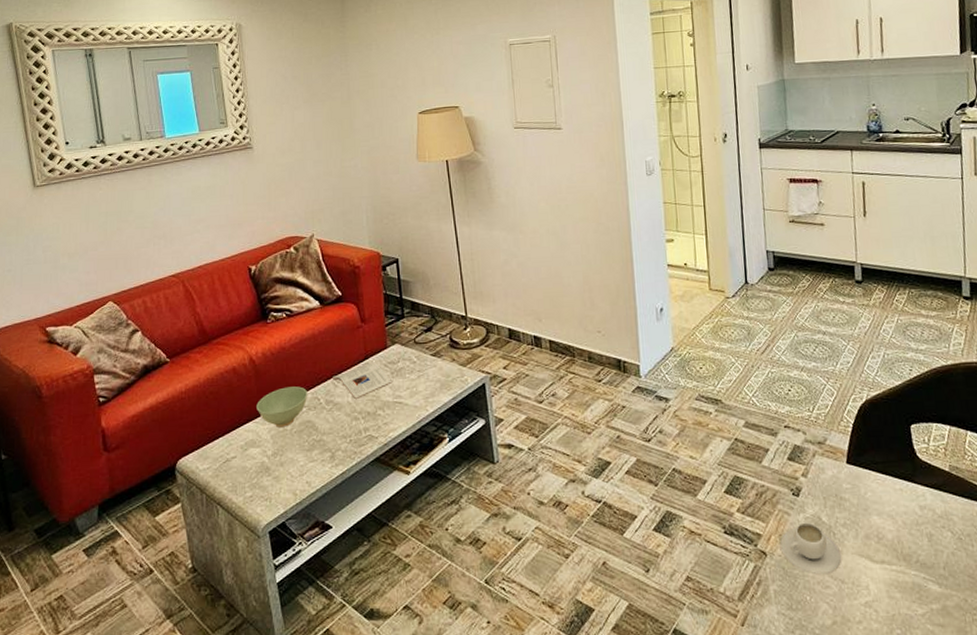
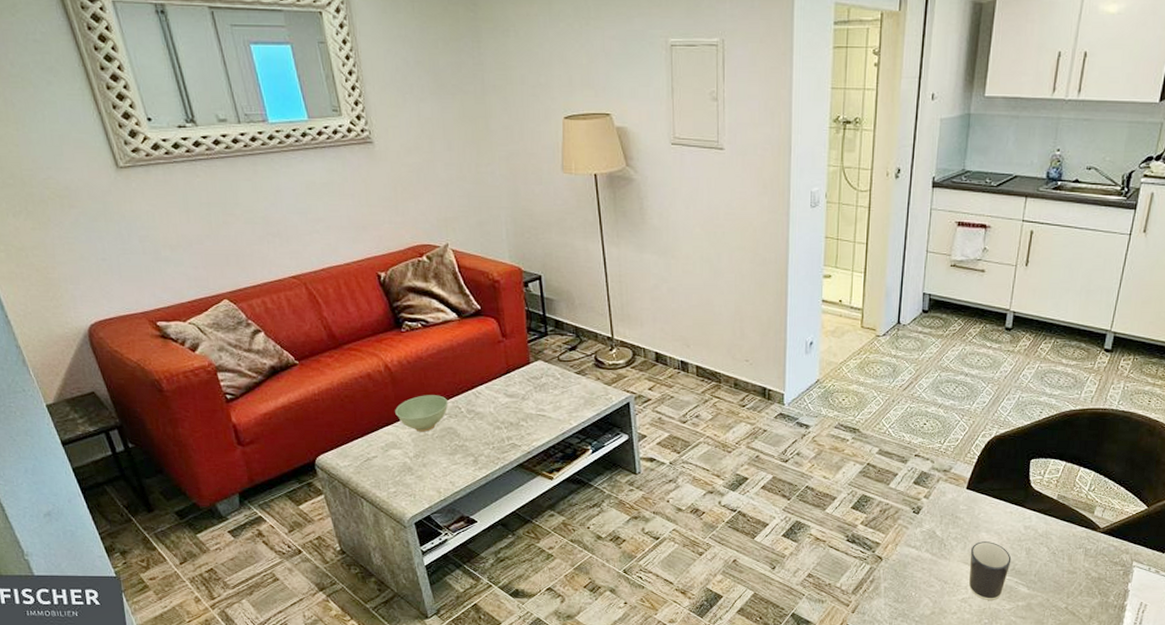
magazine: present [333,362,393,399] -> none [474,376,536,410]
teacup: present [780,522,842,575] -> none [896,535,949,577]
mug: none [864,527,913,603] -> present [969,541,1012,600]

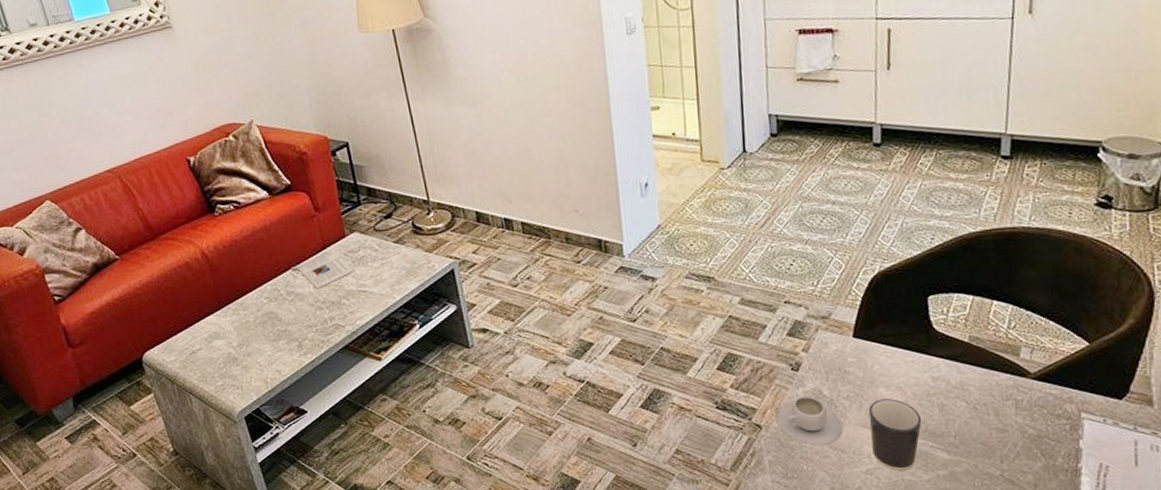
bowl: present [395,395,449,432] -> none [215,278,267,319]
magazine: none [474,376,536,410] -> present [291,251,355,289]
teacup: none [896,535,949,577] -> present [777,396,843,446]

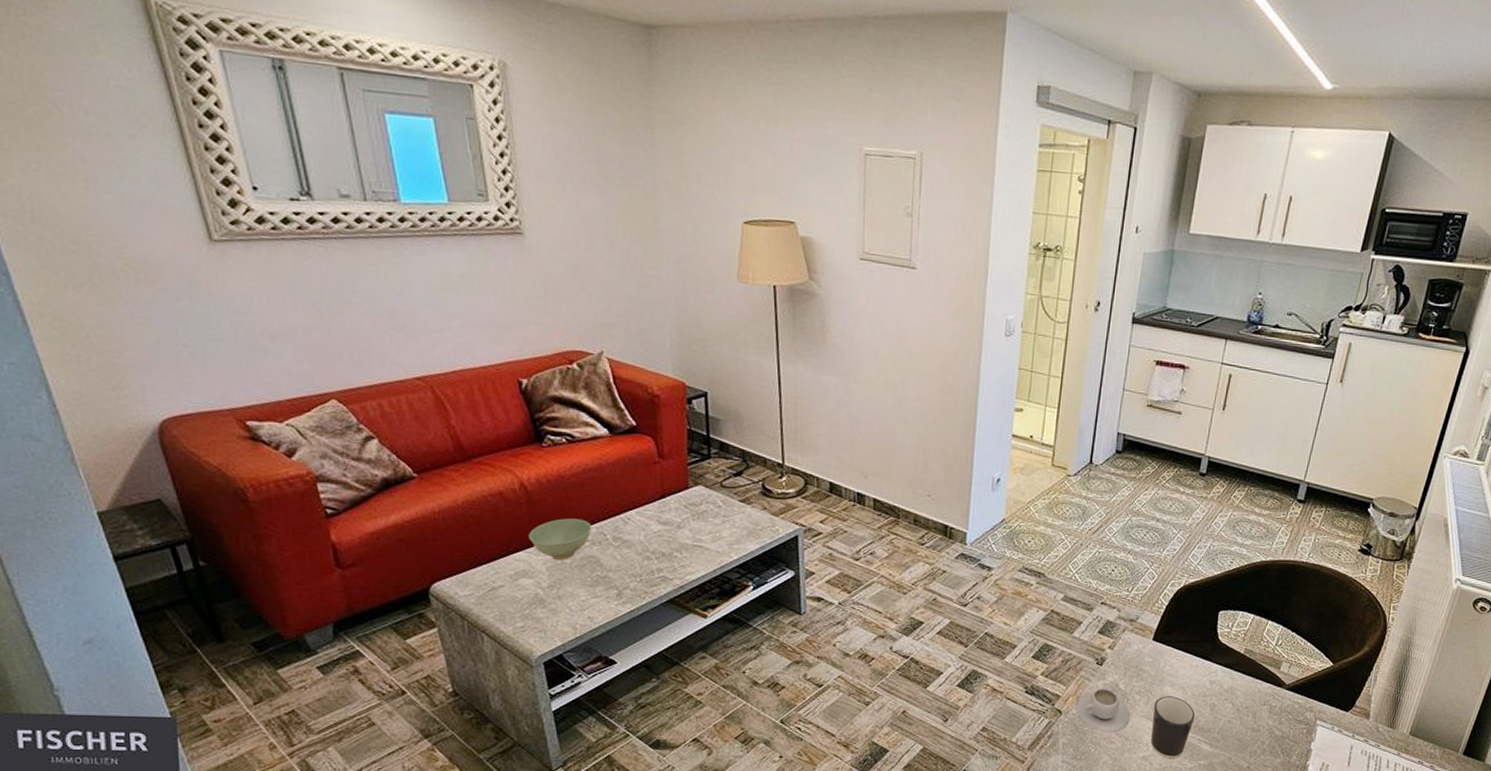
bowl: none [215,278,267,319] -> present [529,518,592,560]
magazine: present [291,251,355,289] -> none [622,501,693,538]

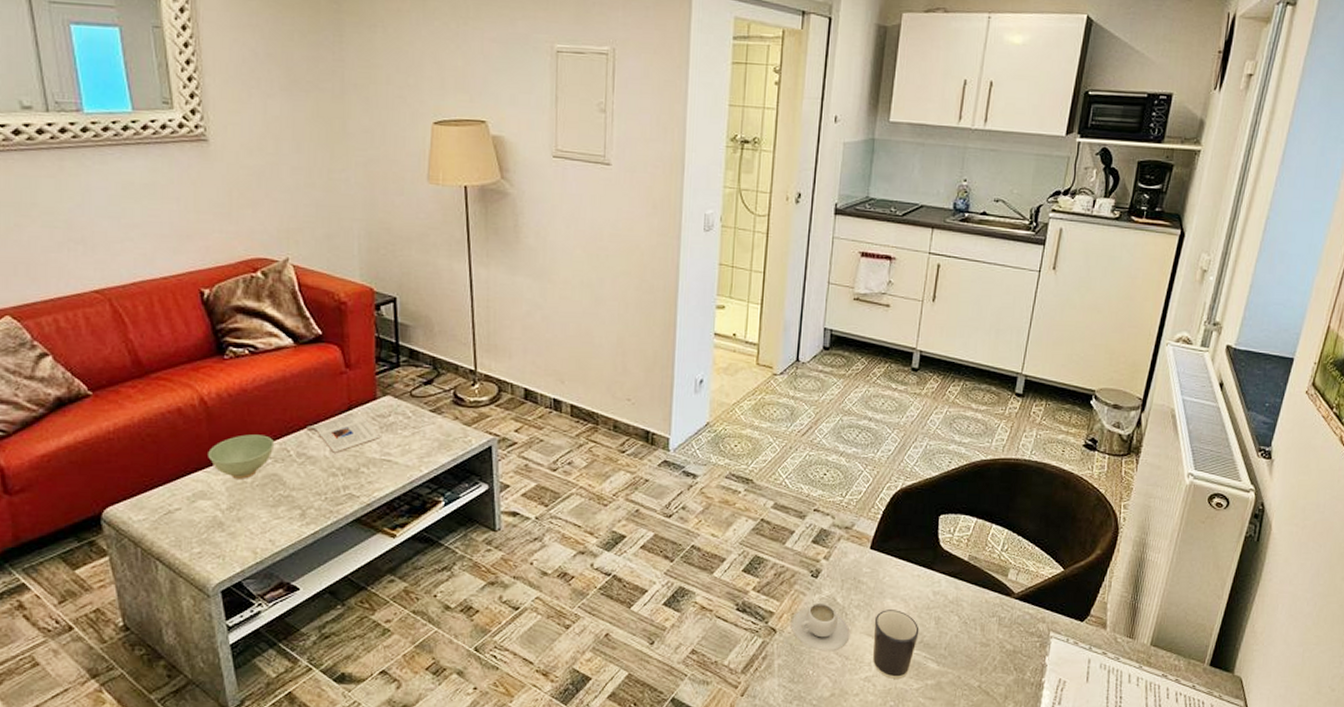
magazine: none [622,501,693,538] -> present [307,413,381,453]

